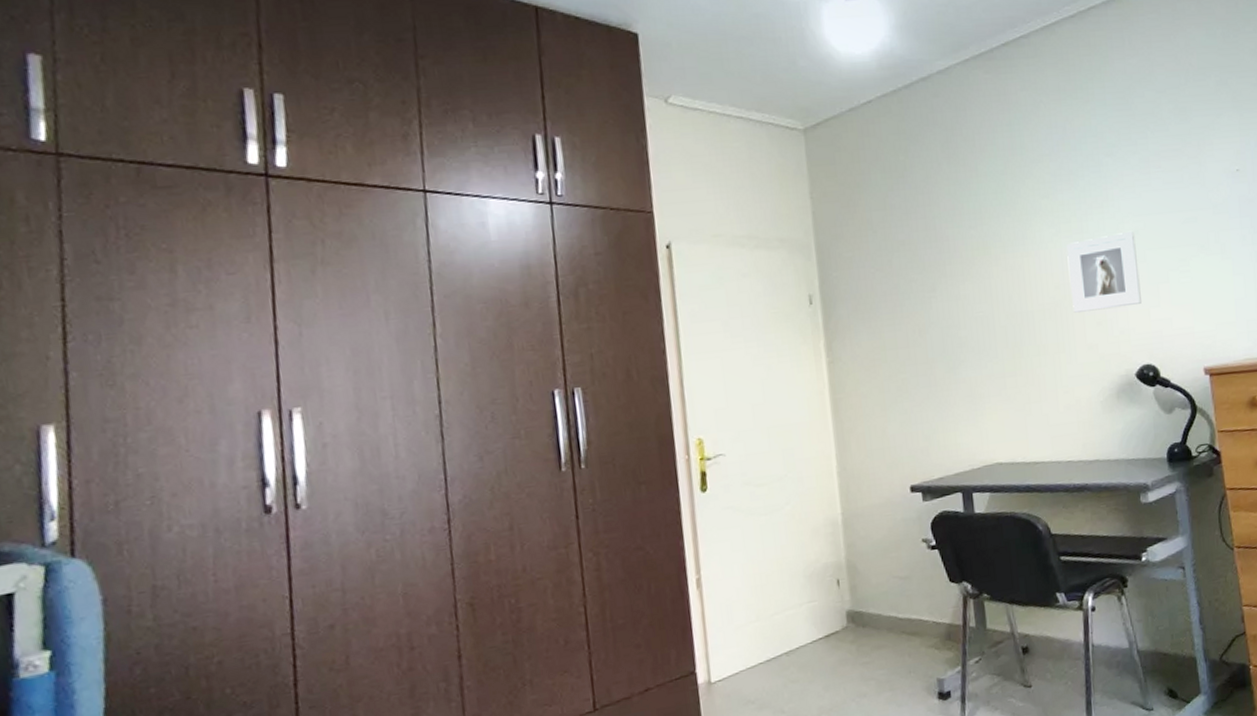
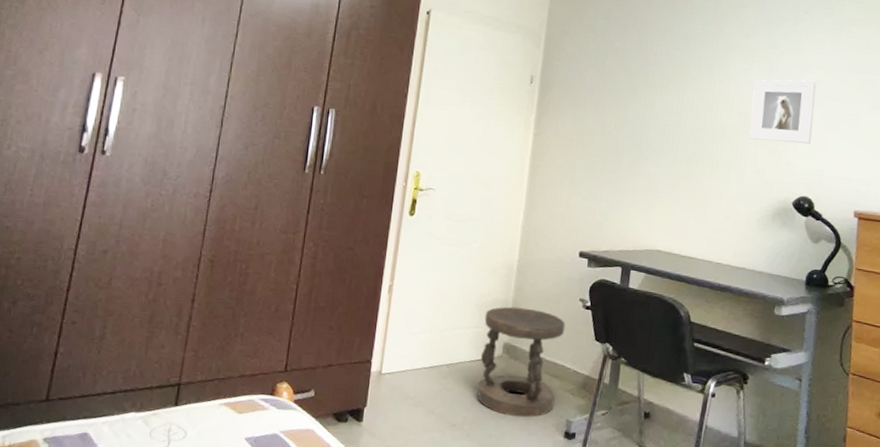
stool: none [817,563,919,693] -> present [477,306,566,418]

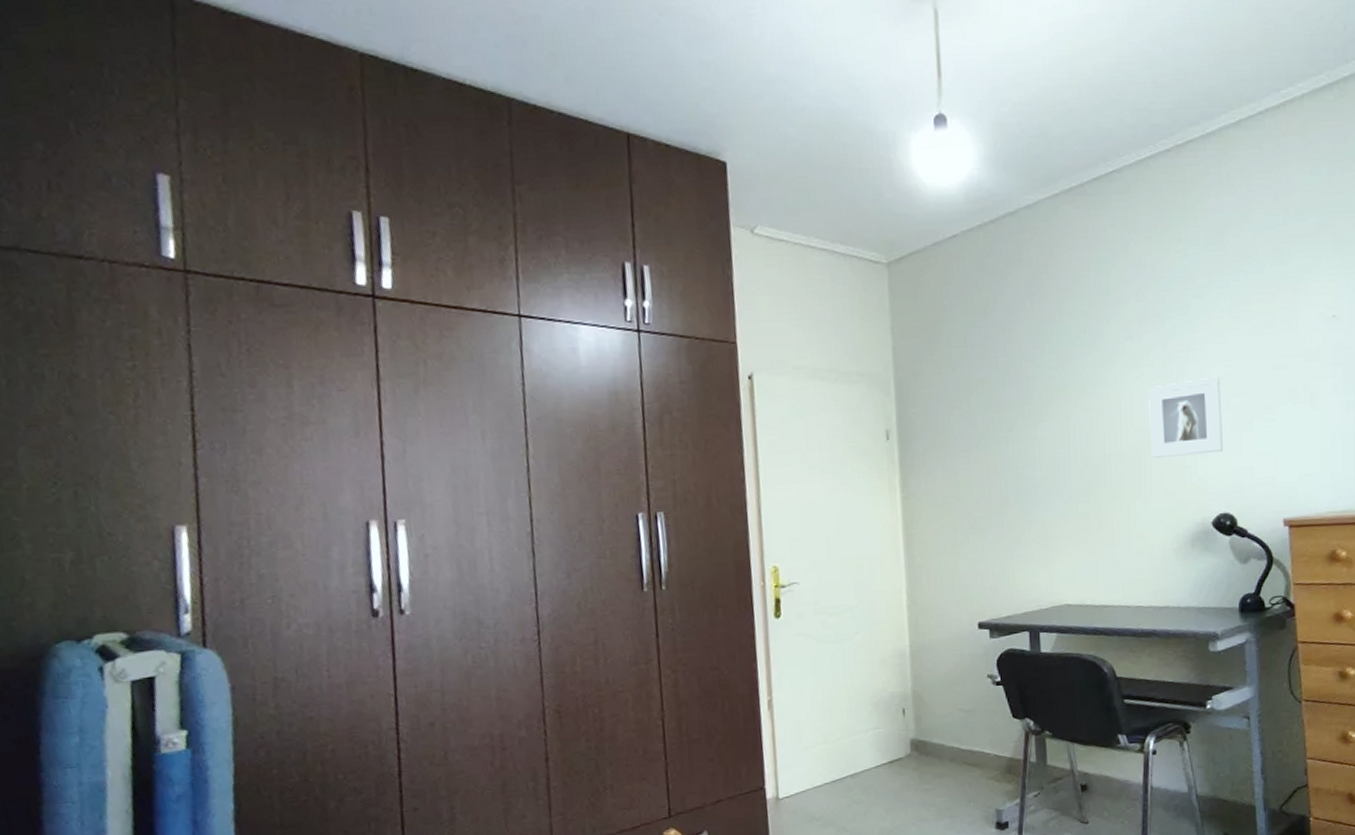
stool: present [477,306,566,418] -> none [883,696,979,818]

